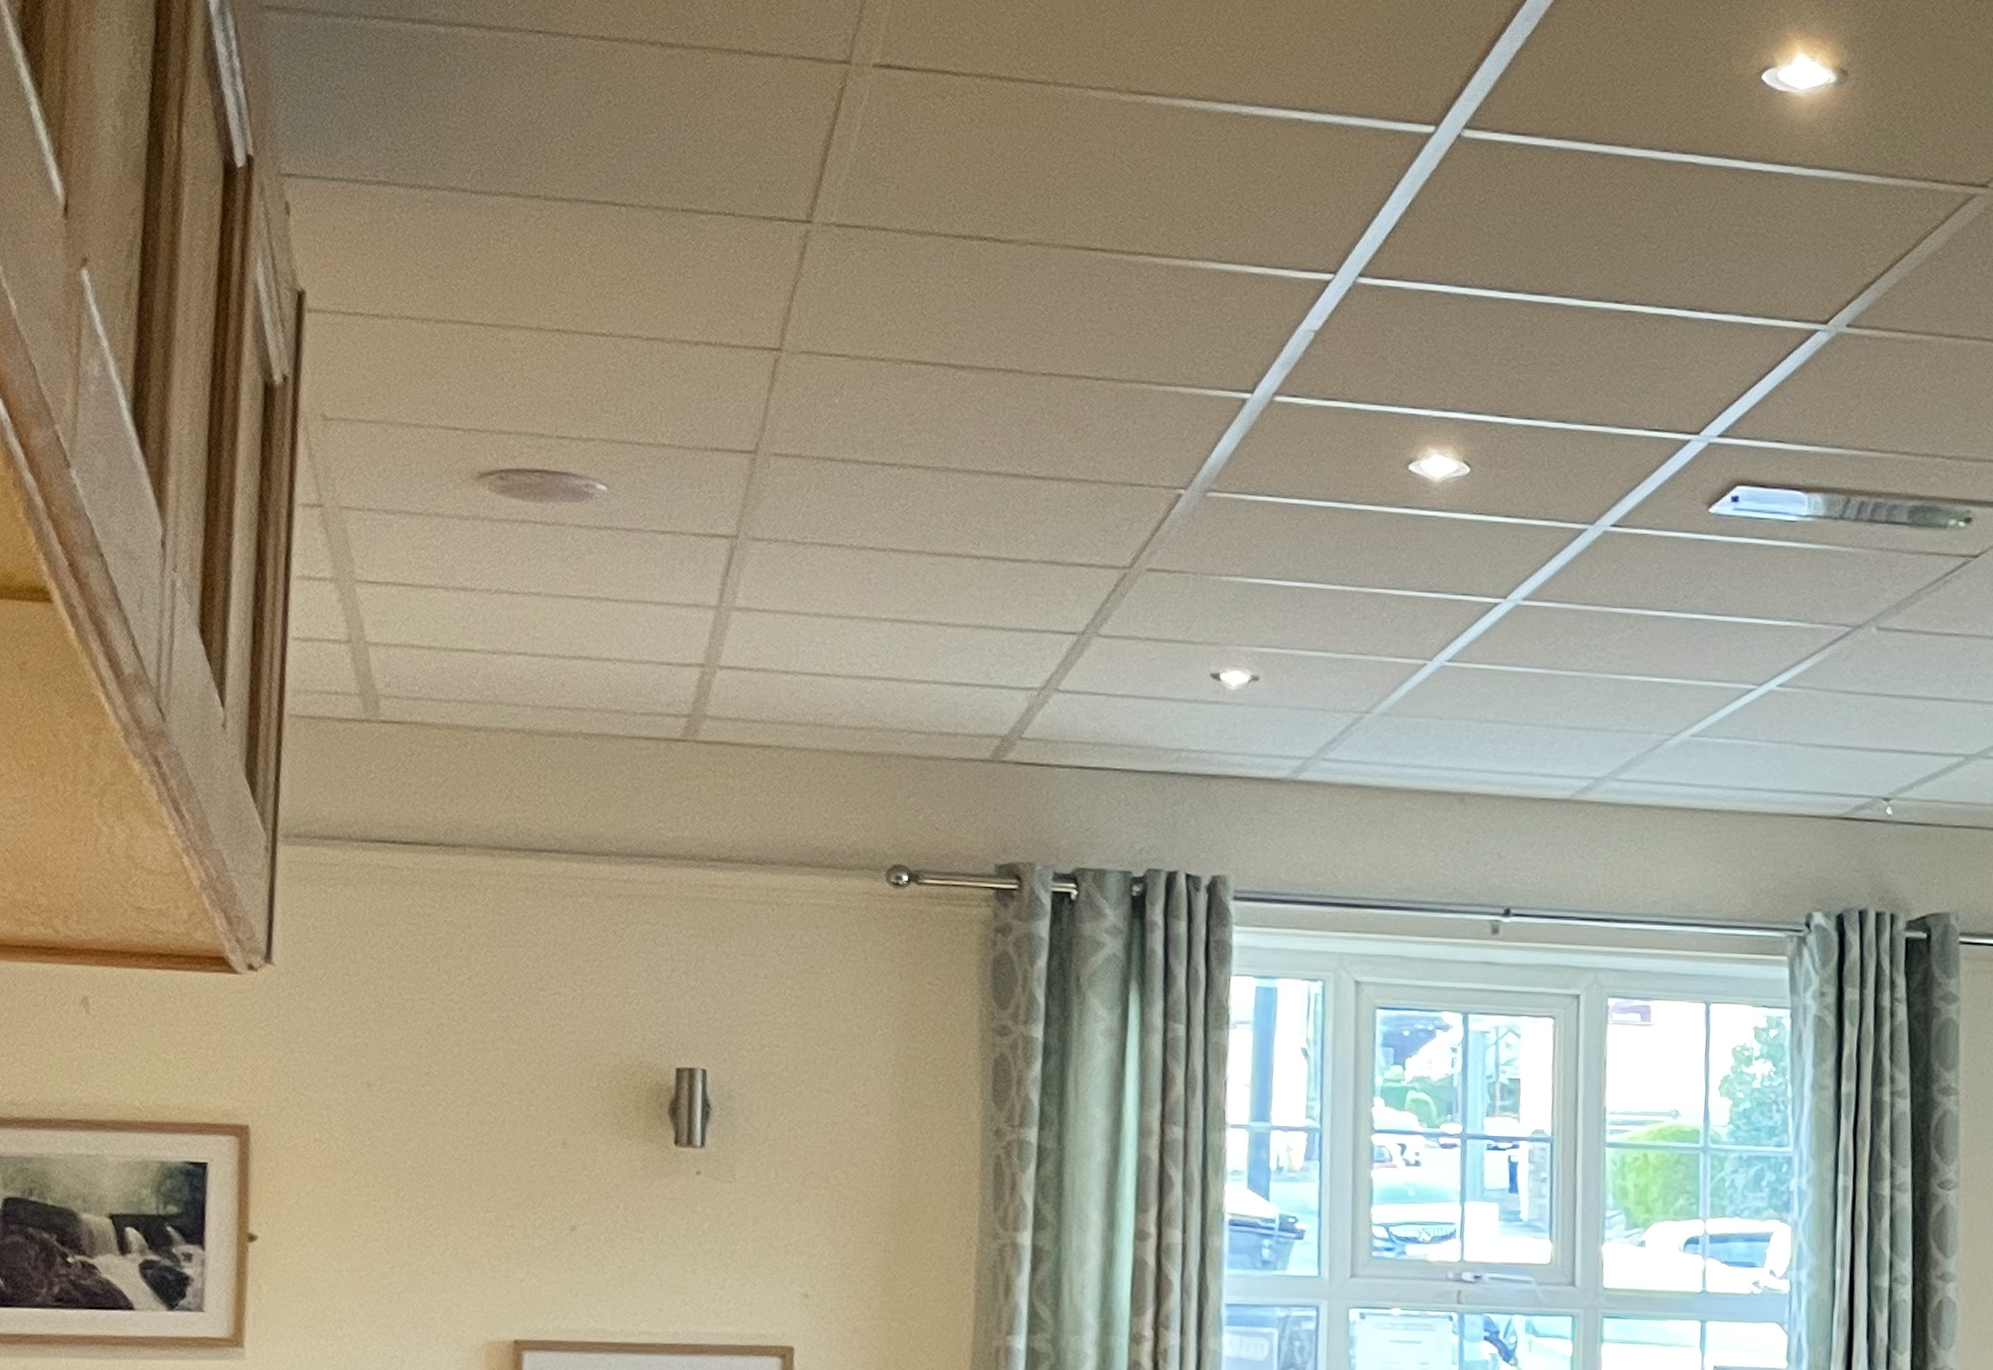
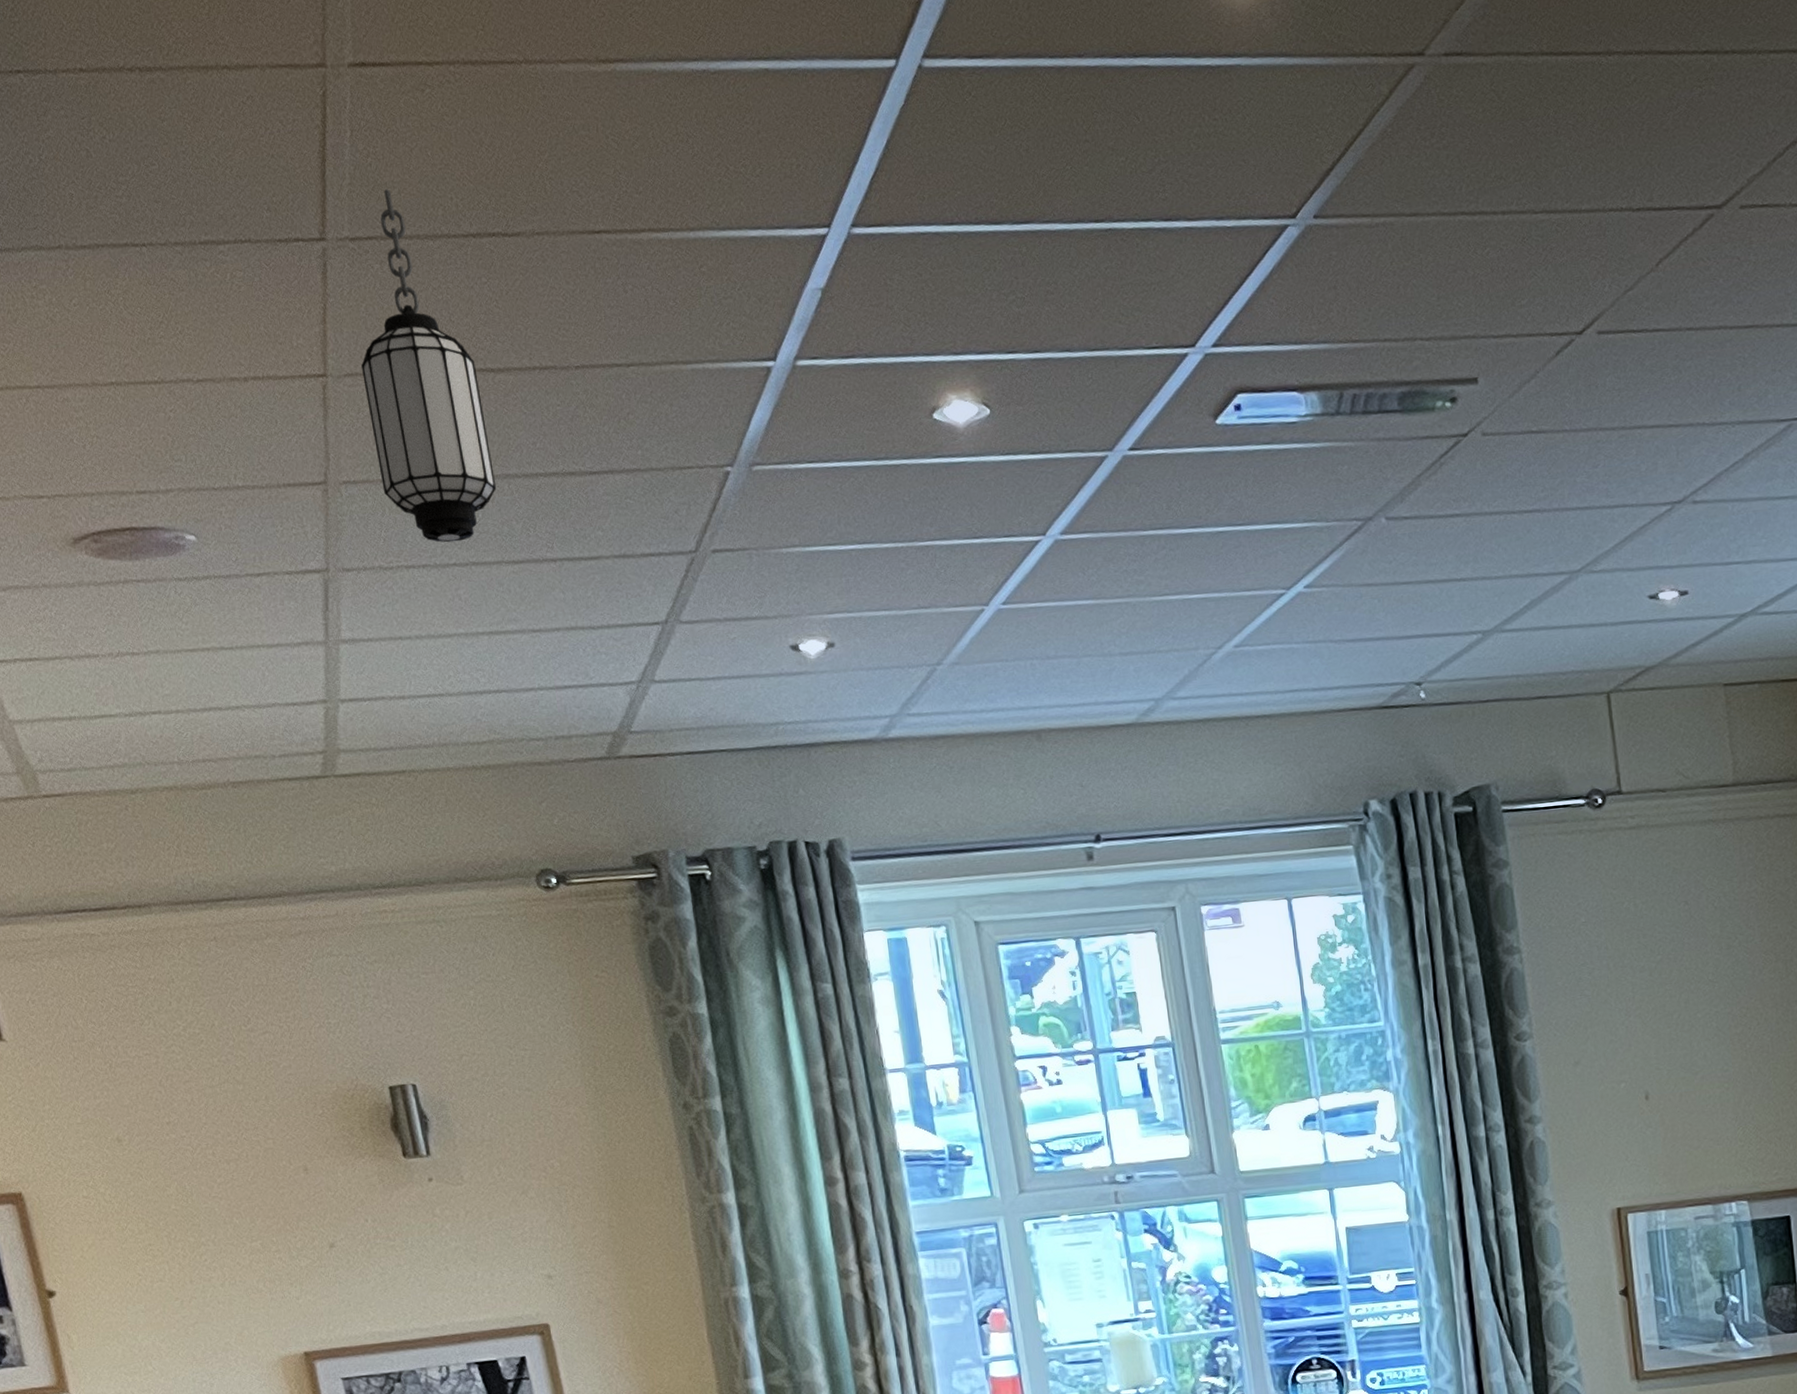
hanging lantern: none [814,183,938,527] -> present [361,189,496,543]

